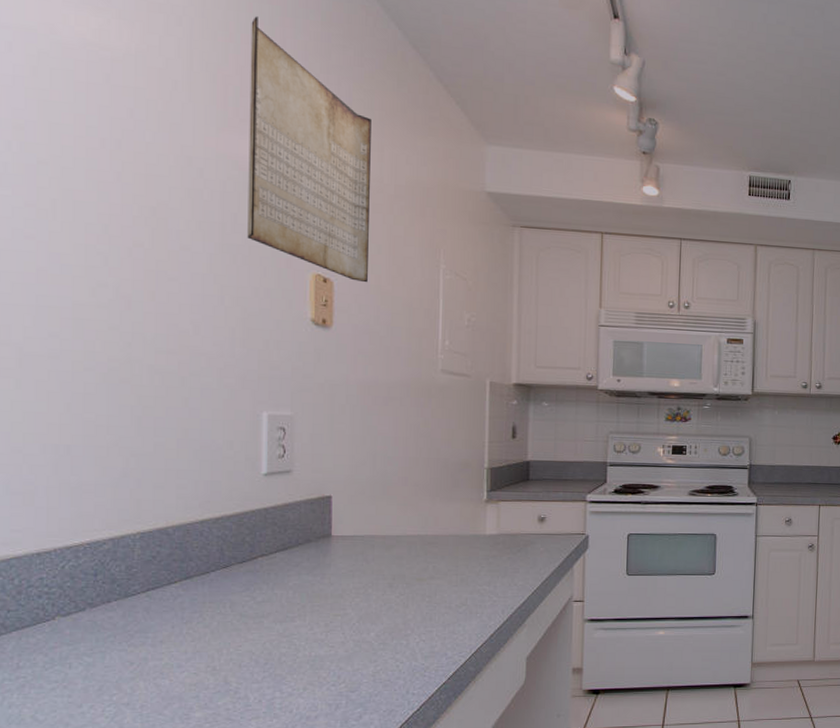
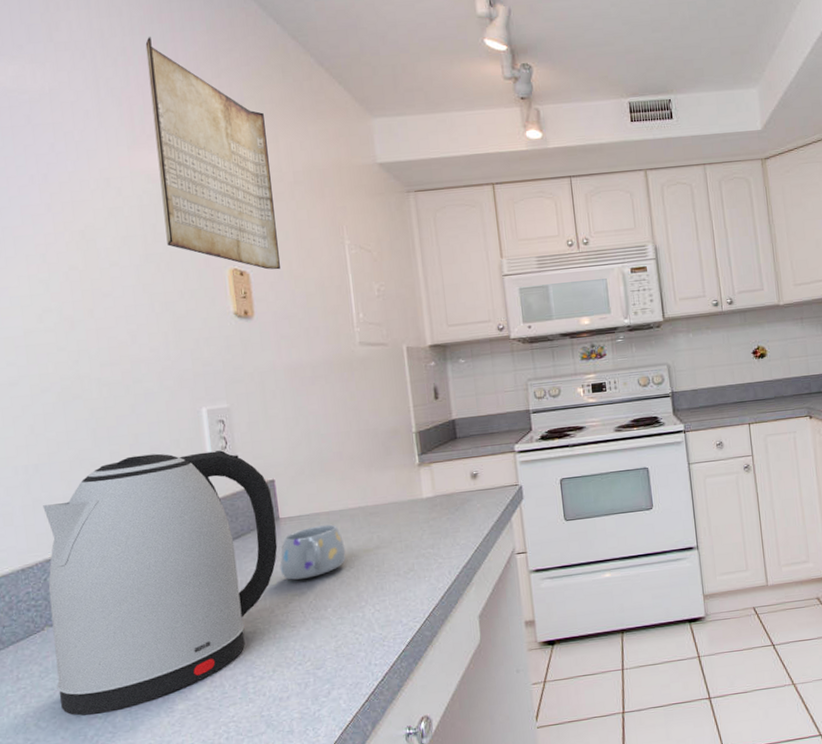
kettle: none [61,451,328,712] -> present [43,450,278,716]
mug: none [325,548,398,600] -> present [279,524,346,580]

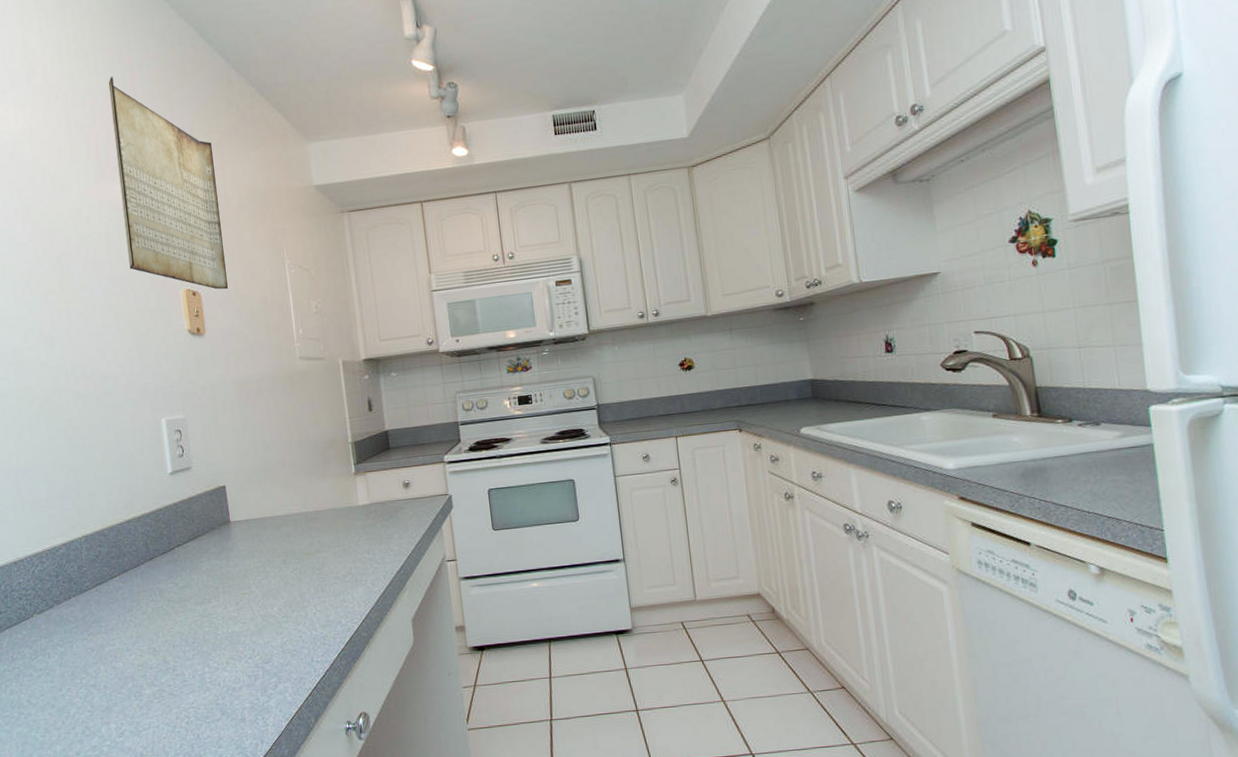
kettle: present [43,450,278,716] -> none [30,458,229,695]
mug: present [279,524,346,580] -> none [231,528,290,579]

